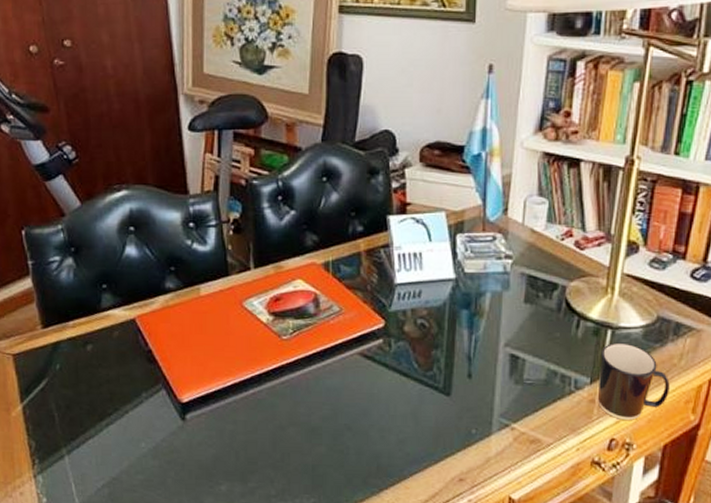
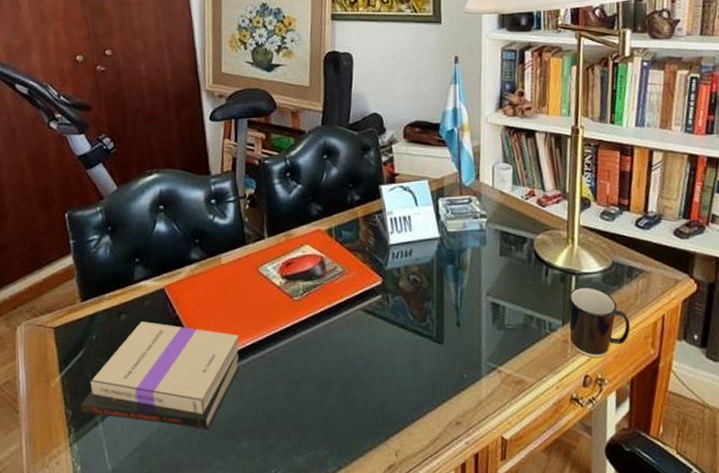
books: none [44,353,221,470] -> present [80,322,241,430]

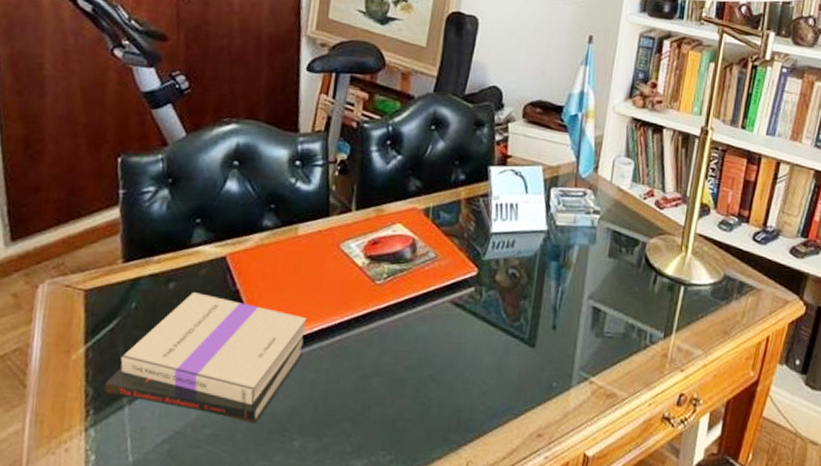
mug: present [568,286,630,358] -> none [669,298,733,376]

